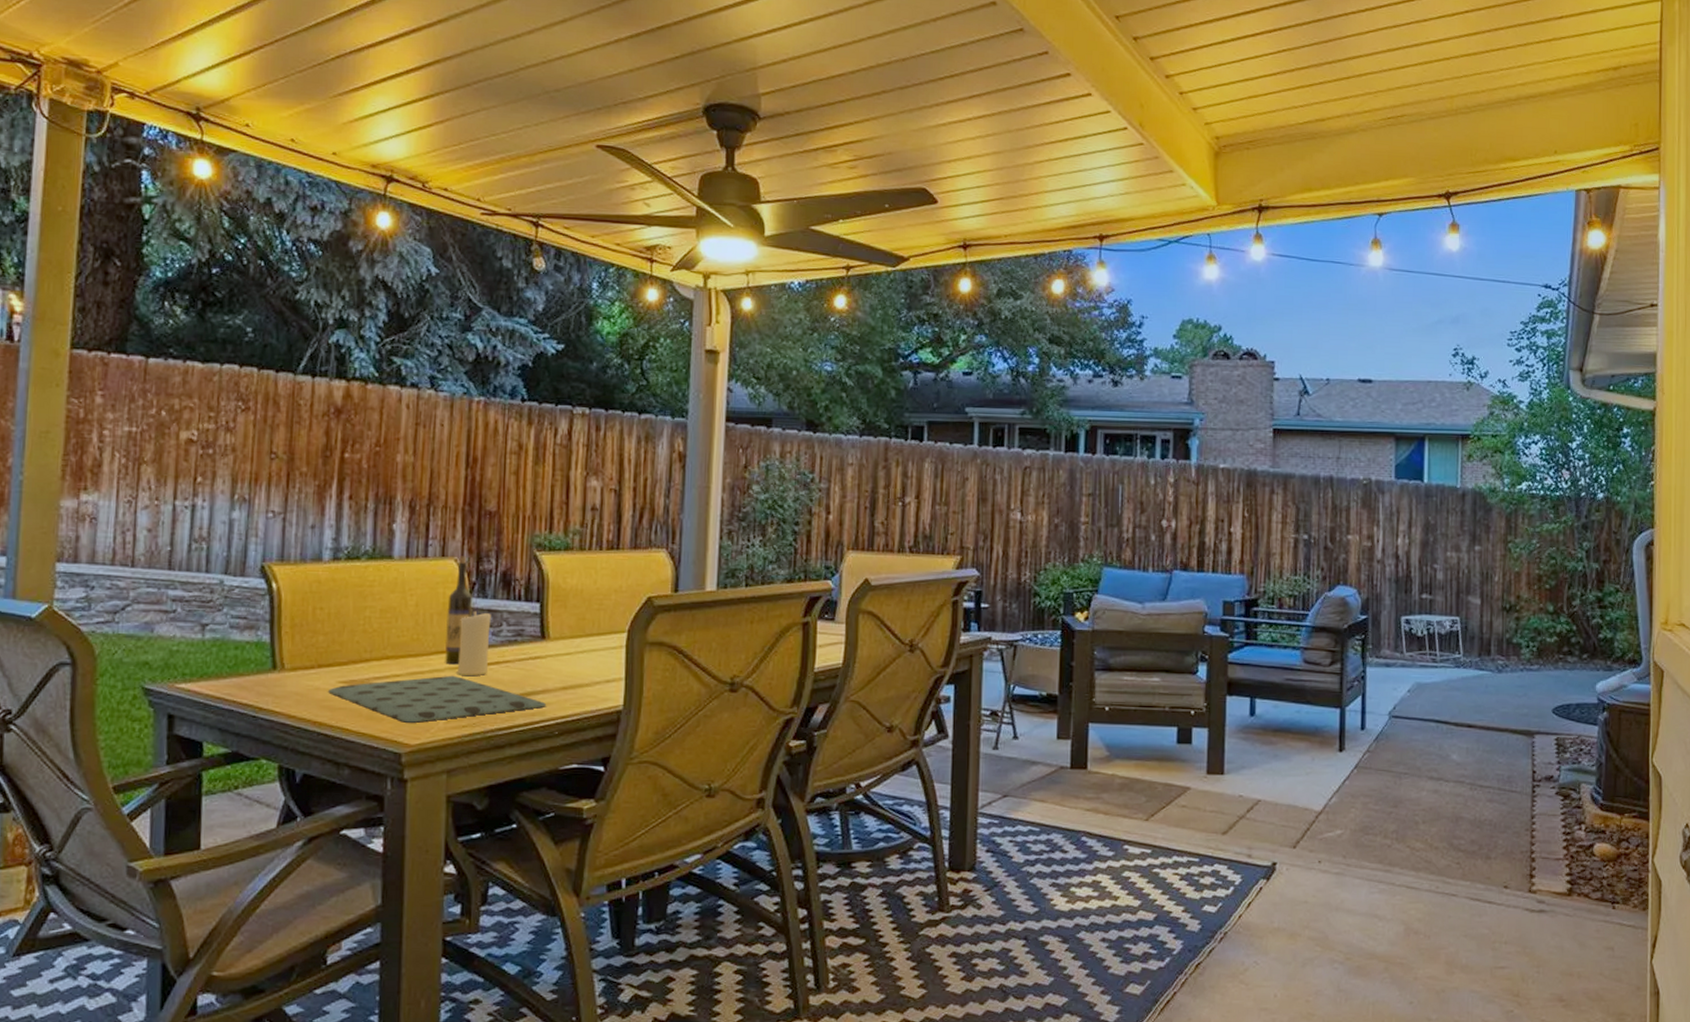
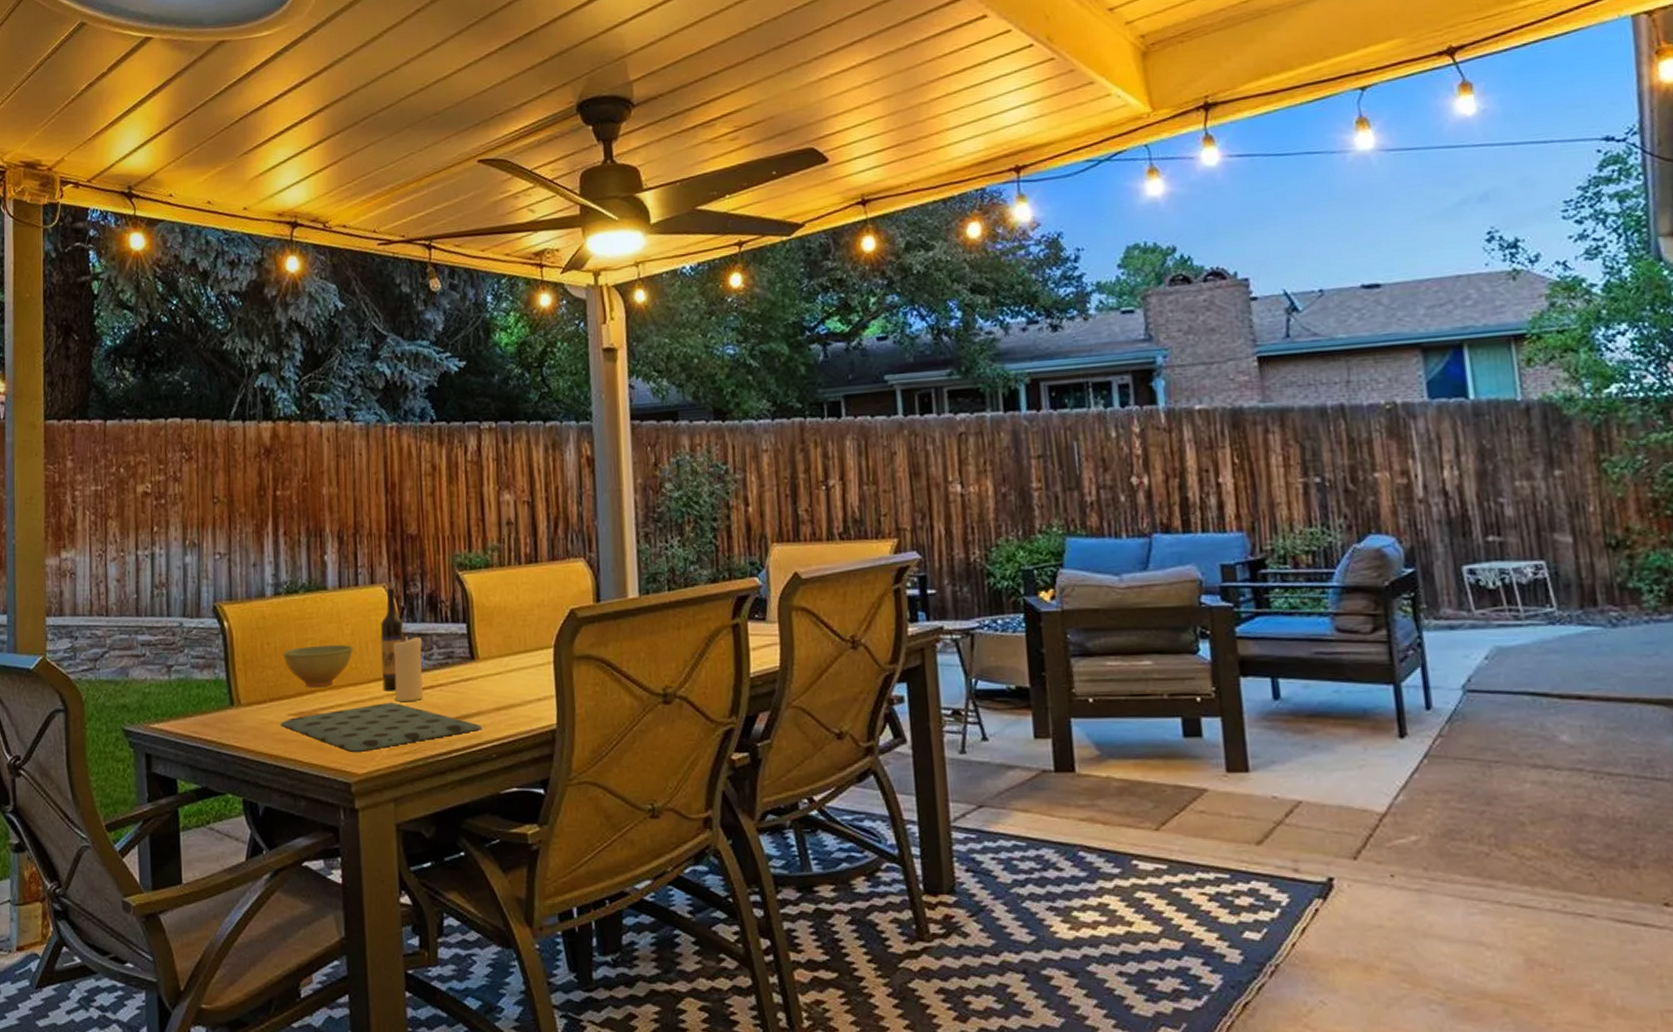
bowl: none [337,614,417,656] -> present [283,644,354,687]

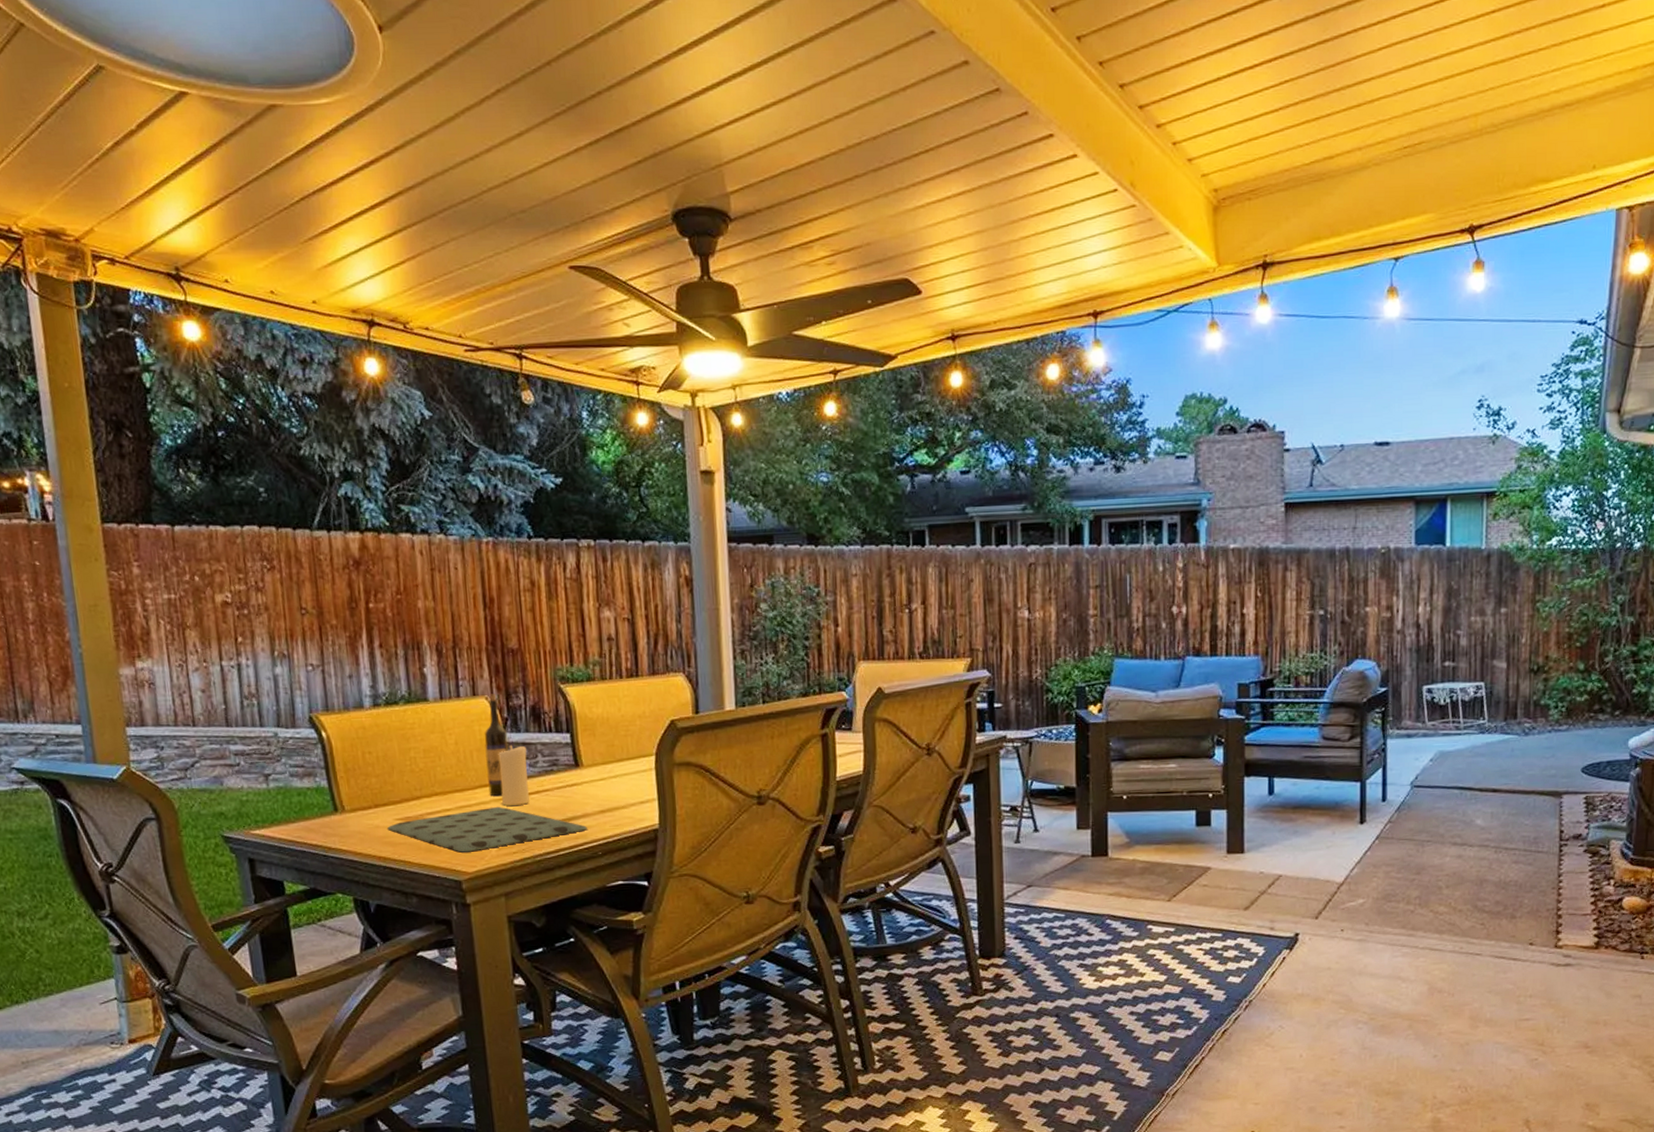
bowl: present [283,644,354,687] -> none [385,753,459,793]

